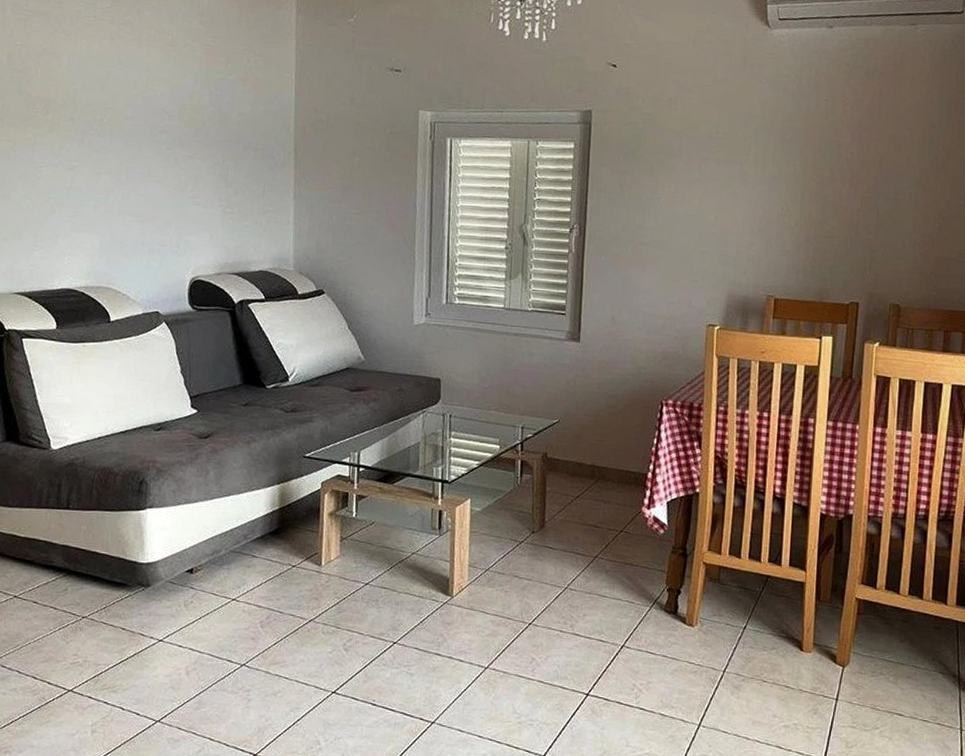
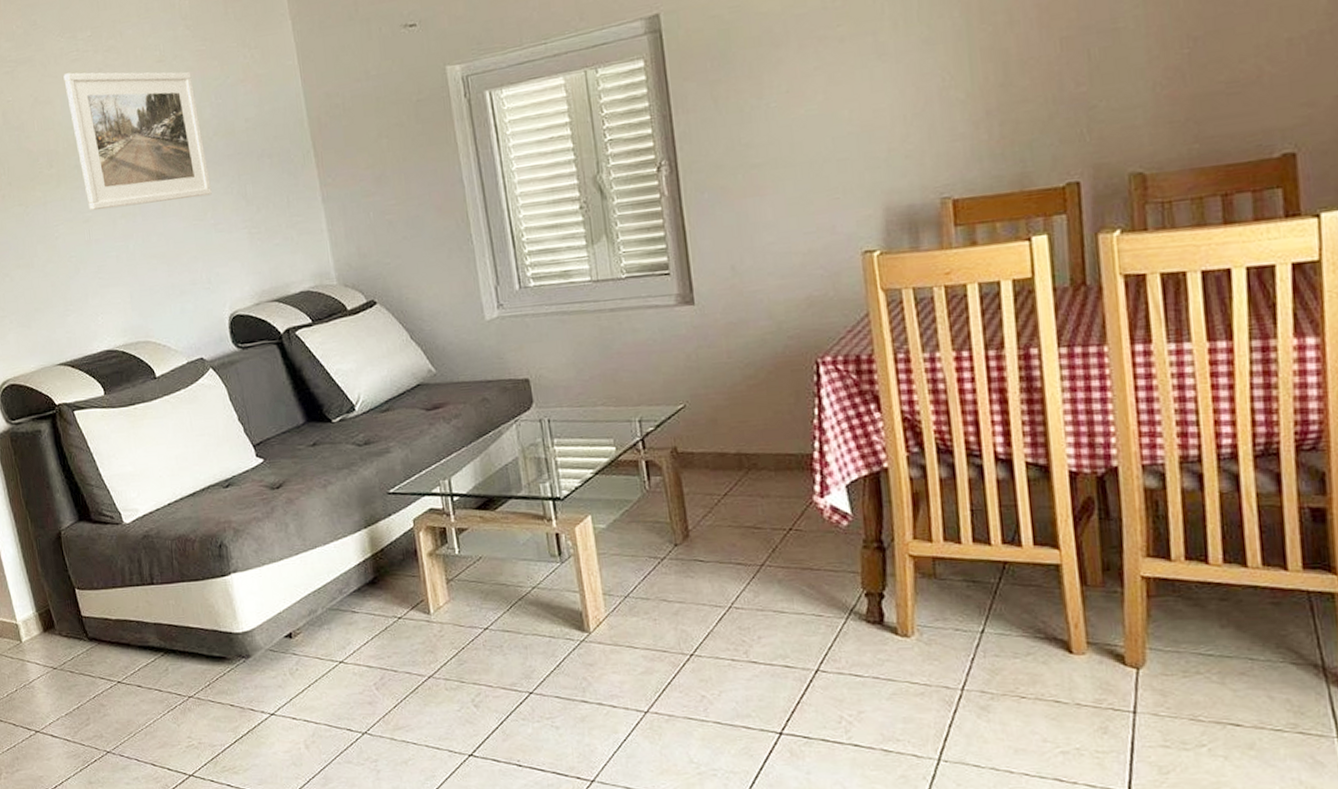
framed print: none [75,34,198,171] -> present [63,72,212,211]

